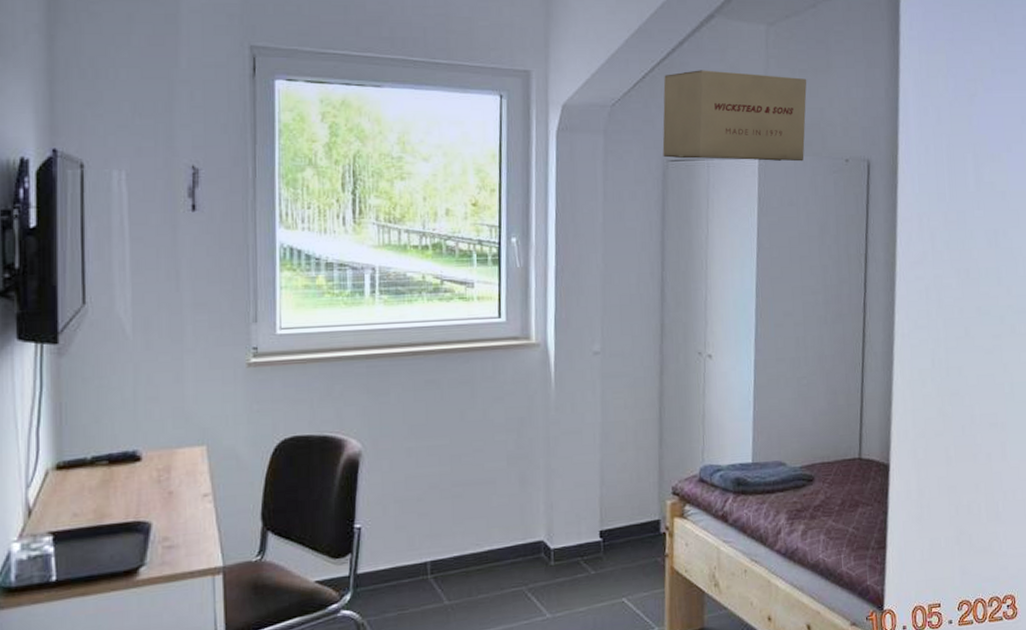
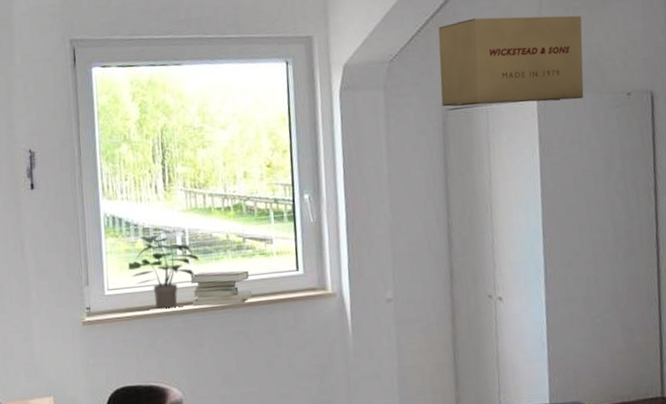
potted plant: none [305,269,390,353] -> present [127,233,200,310]
books: none [378,314,447,352] -> present [190,270,252,307]

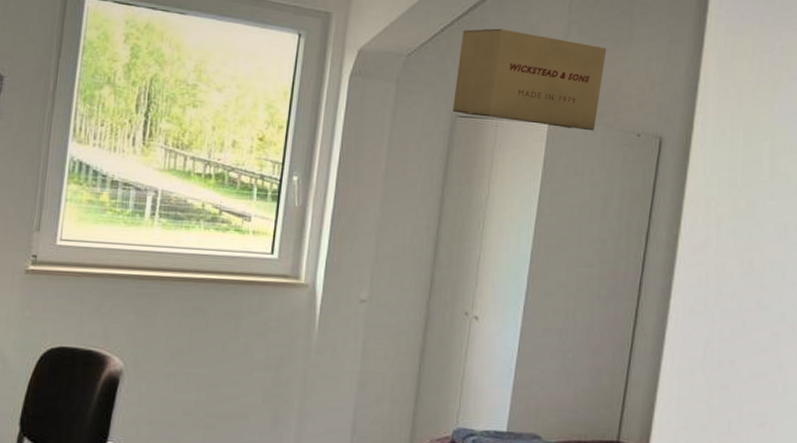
potted plant: present [127,233,200,310] -> none [86,187,168,272]
books: present [190,270,252,307] -> none [151,238,219,280]

